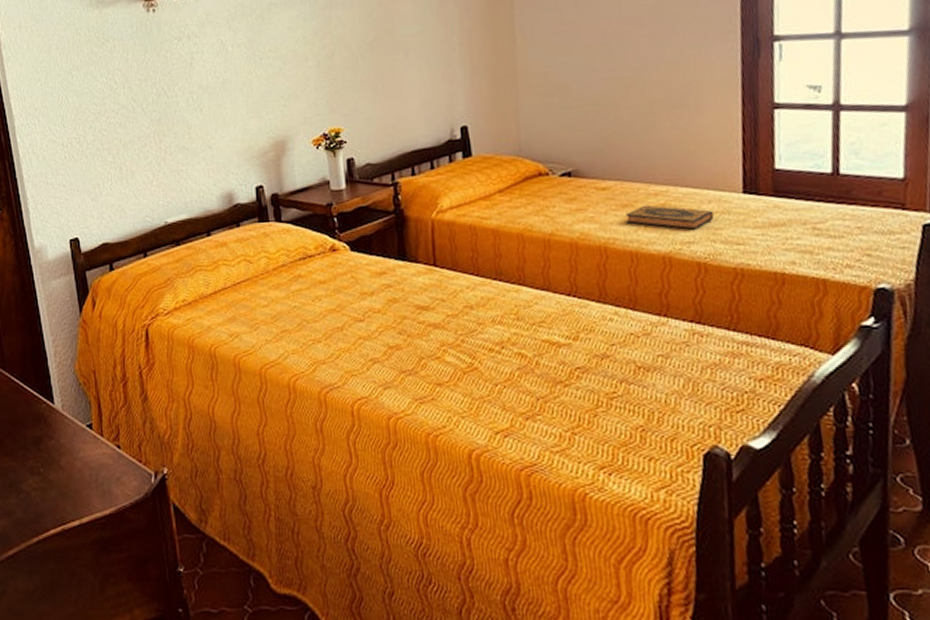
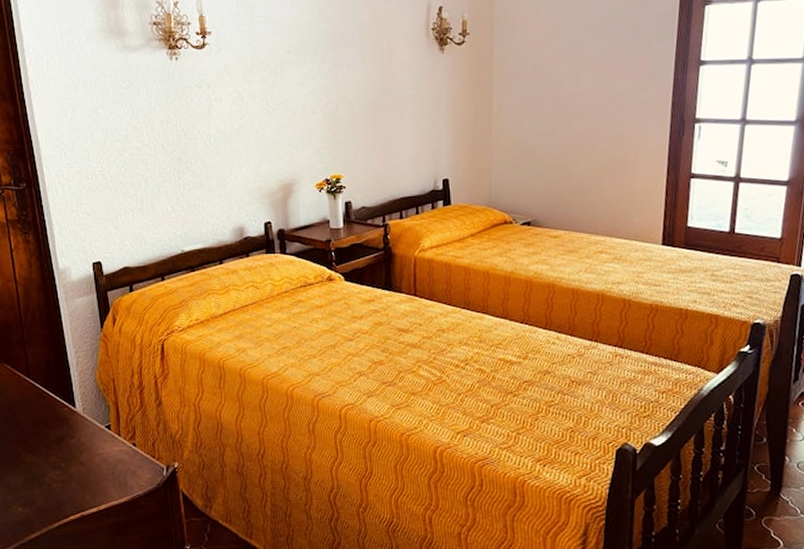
hardback book: present [625,204,714,230] -> none [570,251,639,273]

